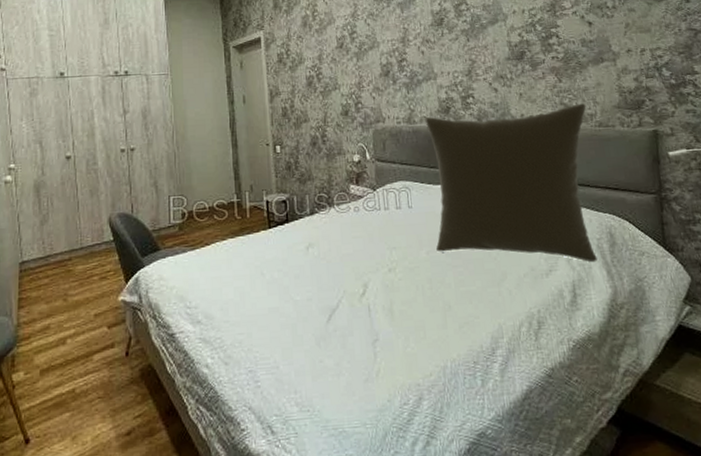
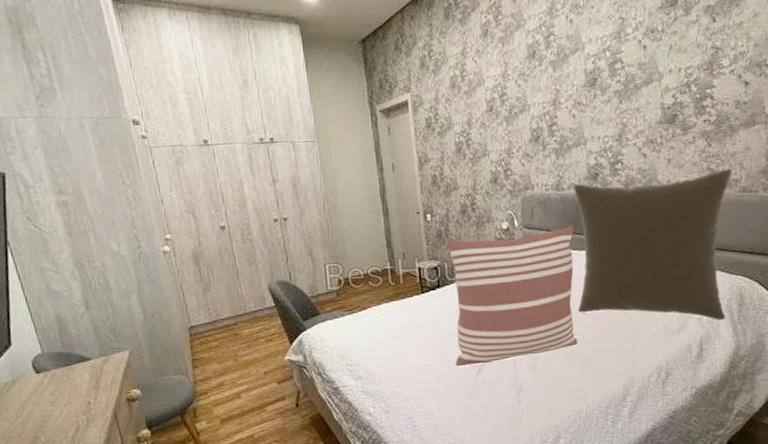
pillow: none [296,159,438,312] -> present [446,226,578,367]

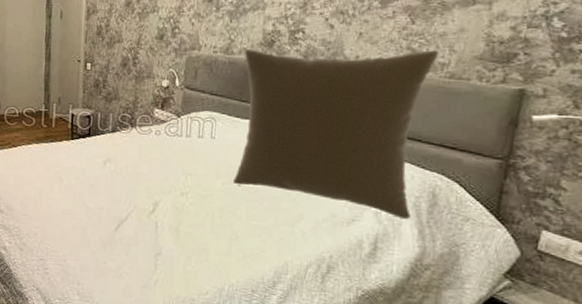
pillow: present [446,226,578,367] -> none [95,88,240,220]

